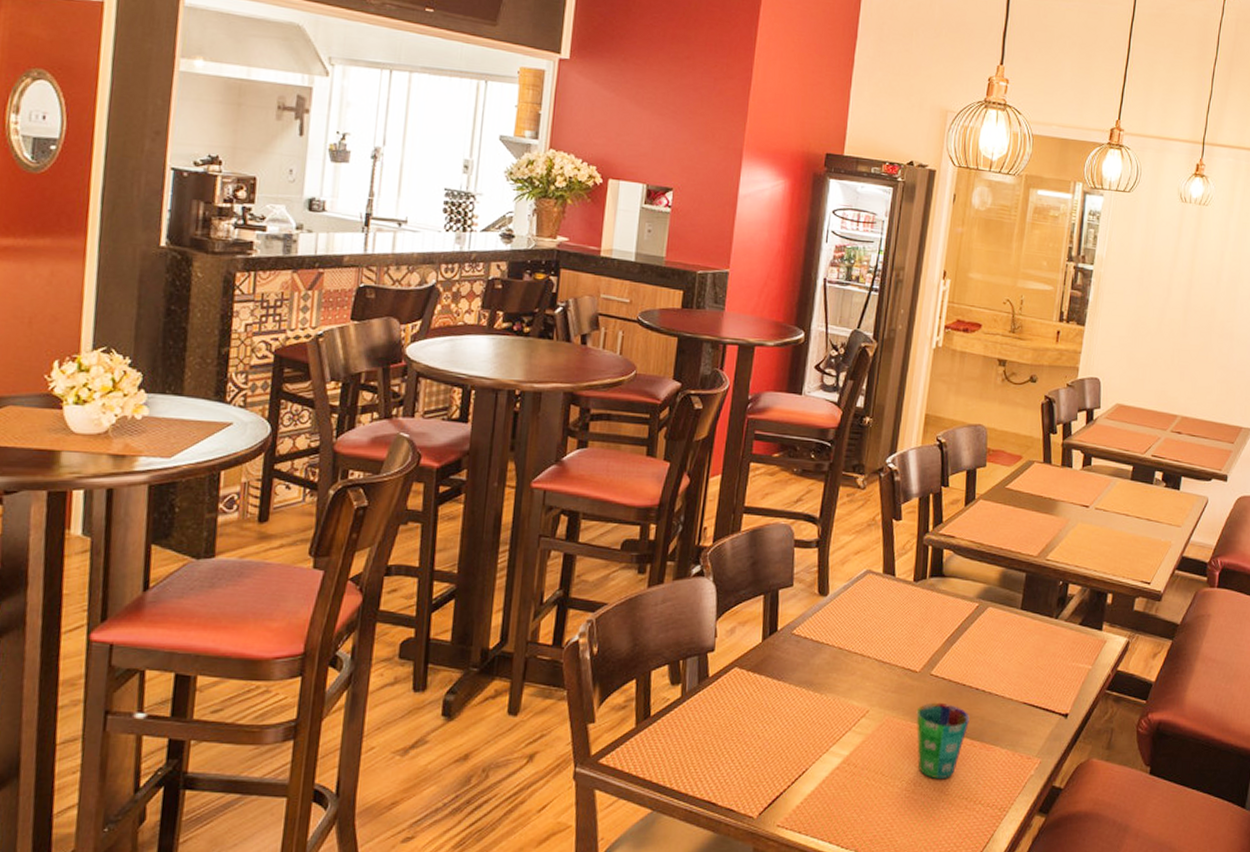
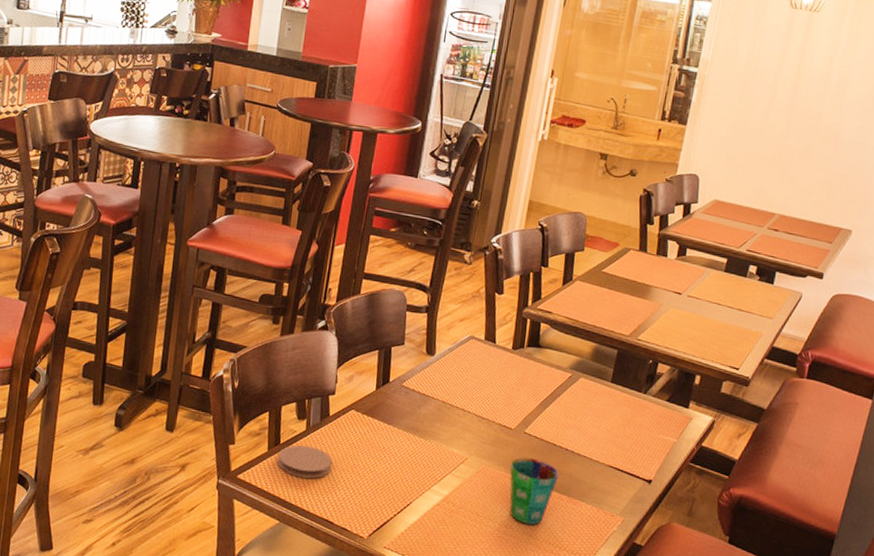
coaster: none [647,716,714,754] -> present [277,445,333,479]

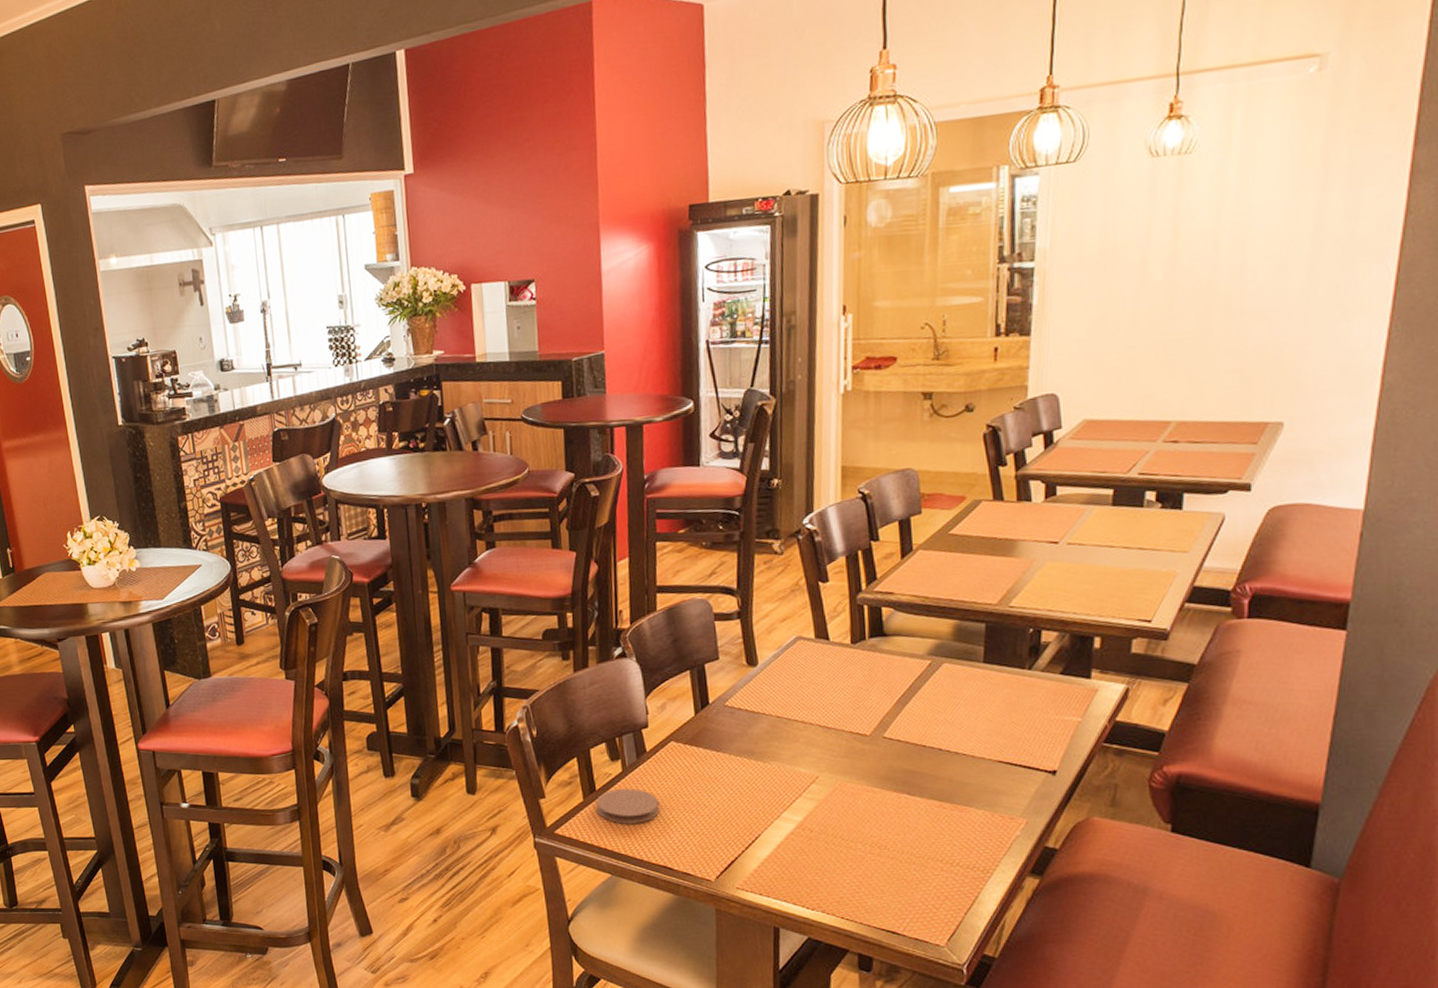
cup: present [509,457,559,525] -> none [872,765,935,842]

